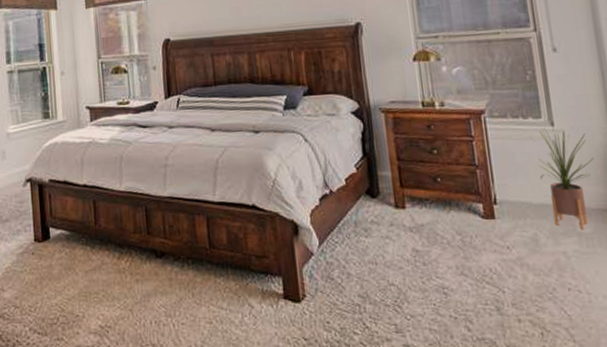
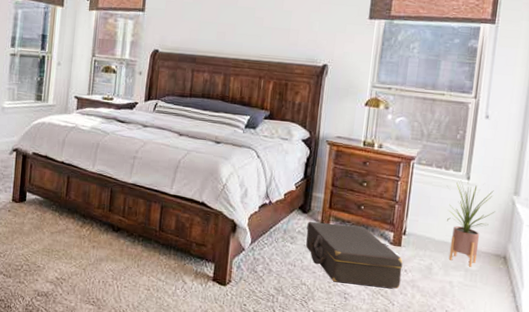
suitcase: none [379,203,506,276] -> present [305,221,403,289]

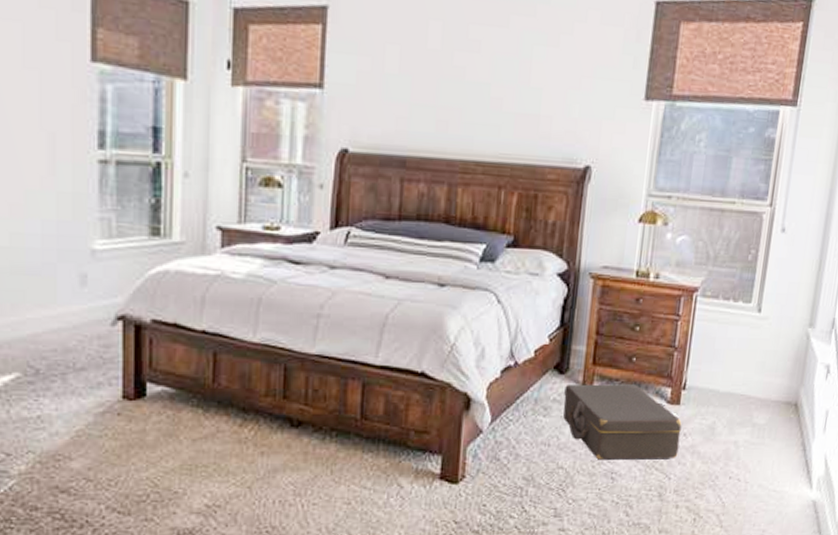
house plant: present [446,179,495,267] -> none [734,311,788,421]

